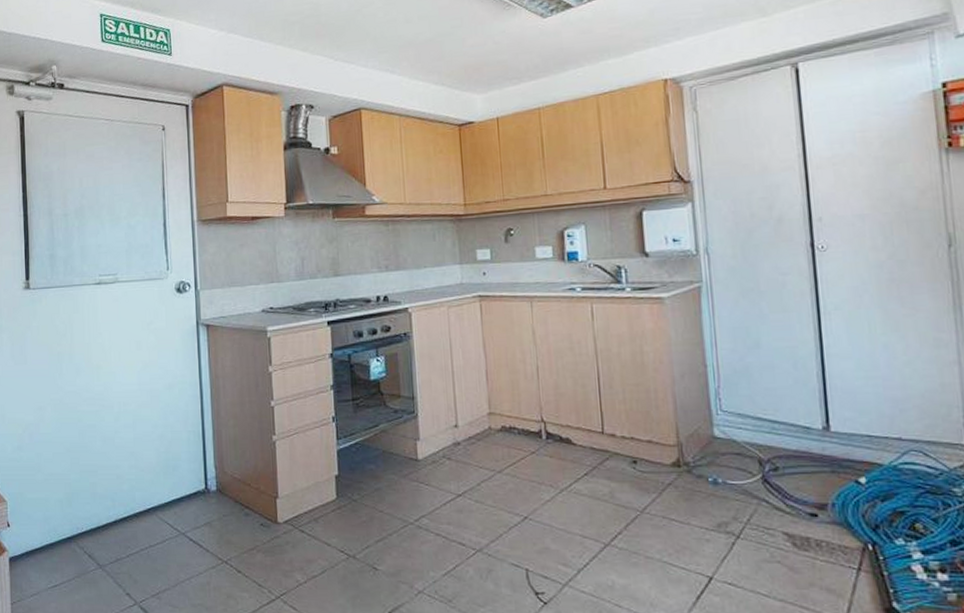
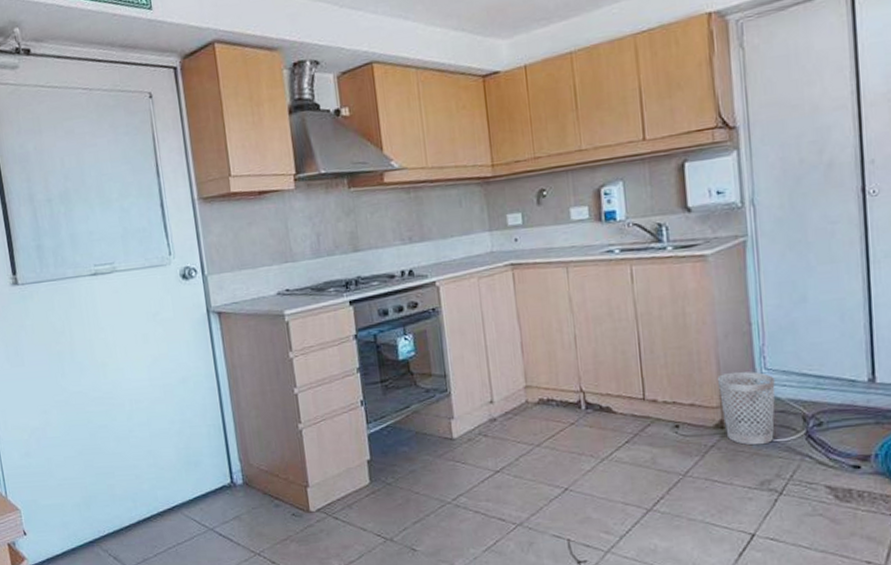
wastebasket: none [675,411,731,486] -> present [718,371,776,446]

